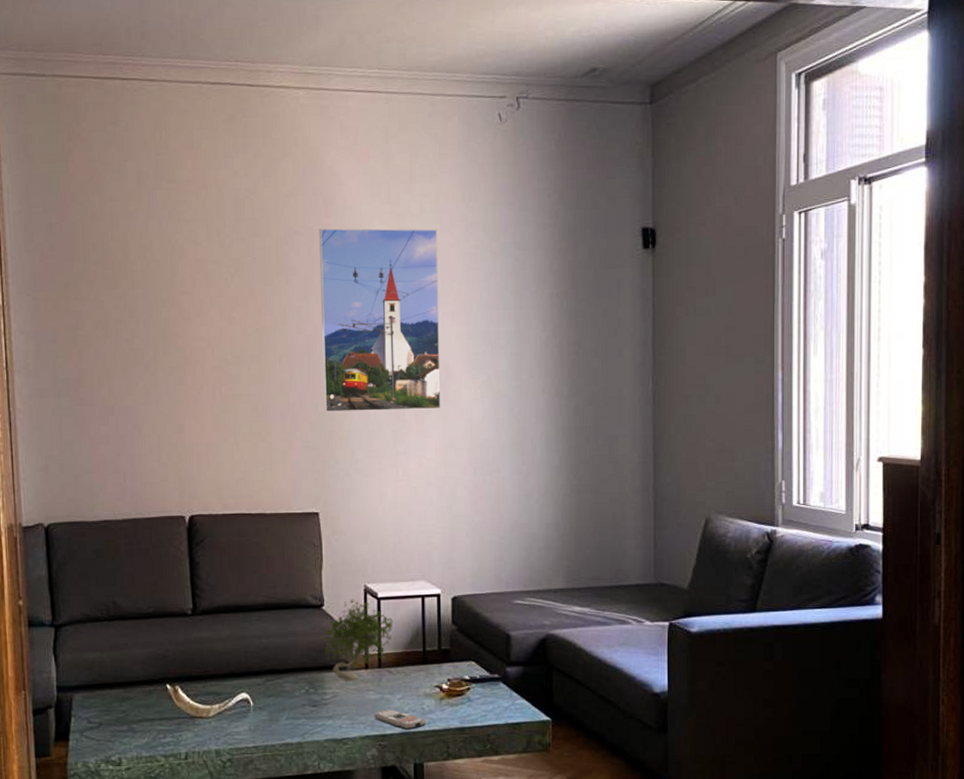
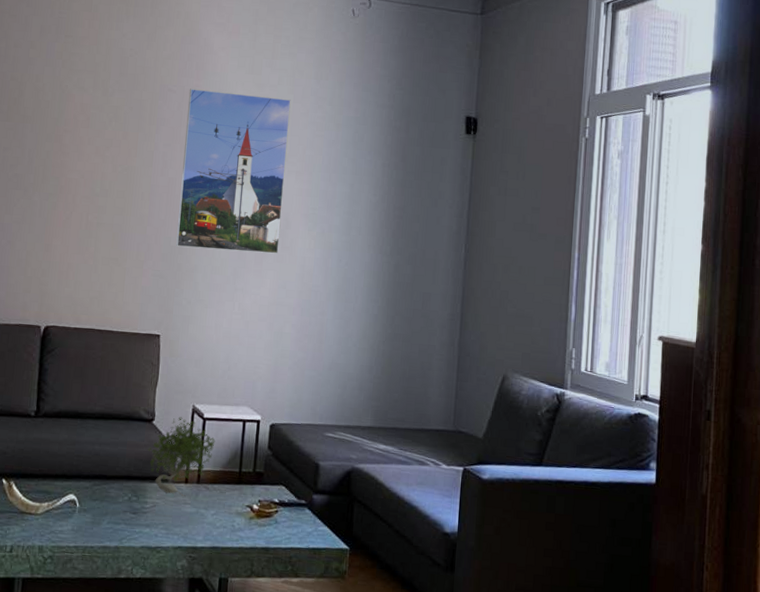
remote control: present [374,709,426,730] -> none [188,523,235,545]

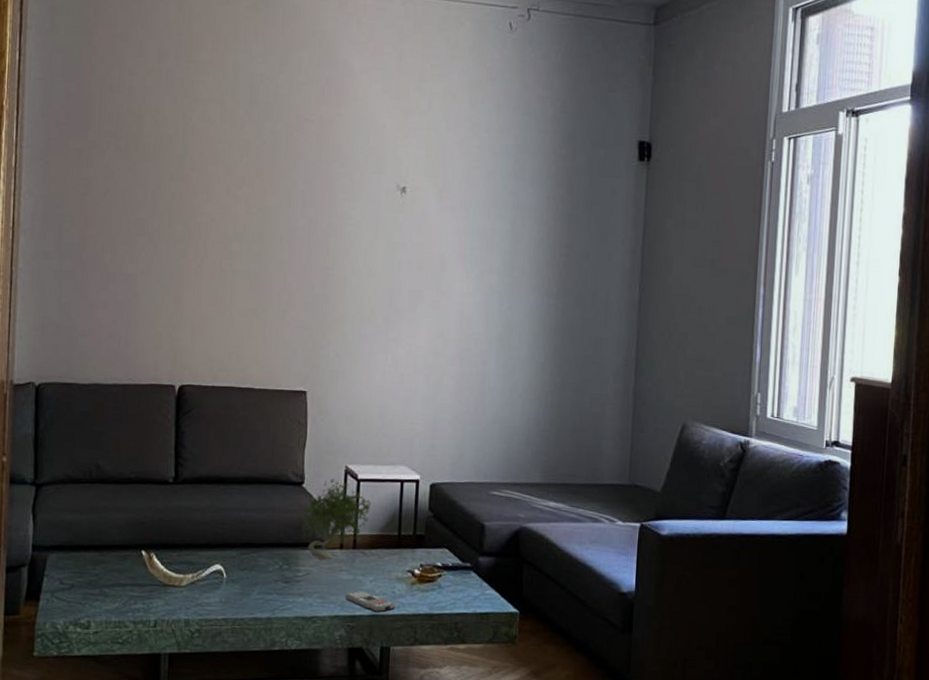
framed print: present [176,89,291,254] -> none [320,117,443,300]
remote control: none [188,523,235,545] -> present [345,590,396,613]

